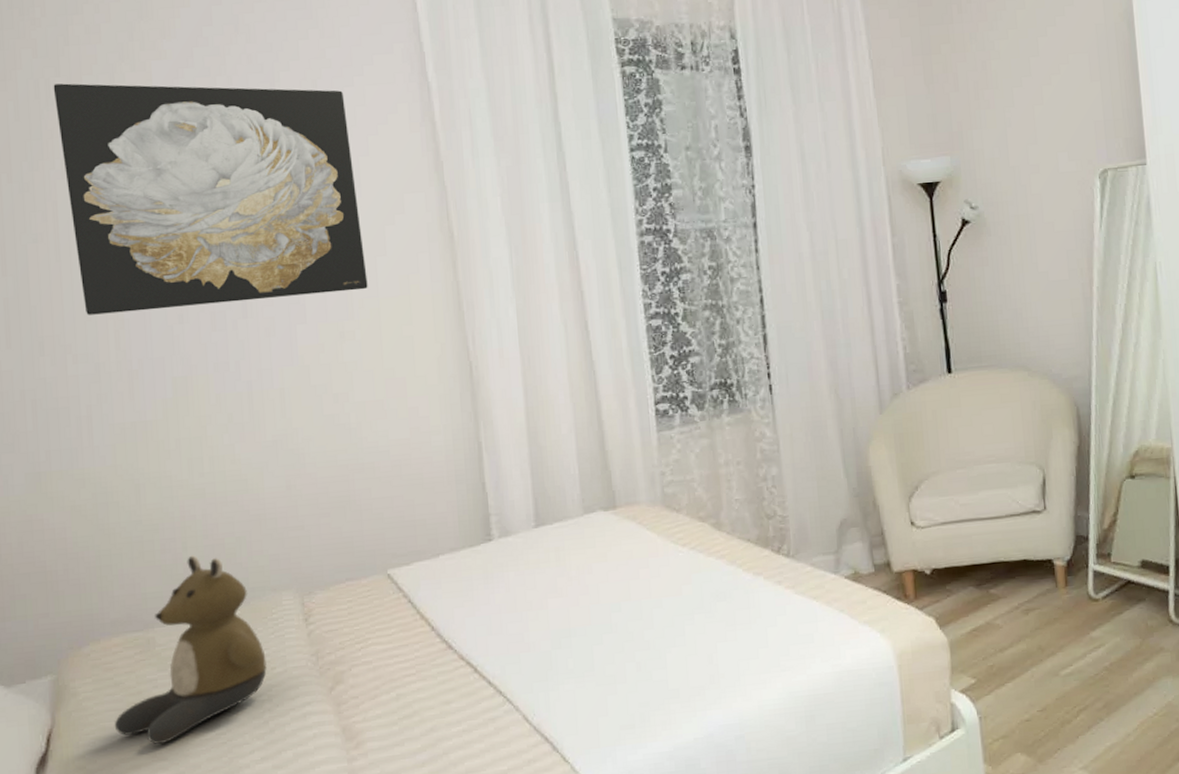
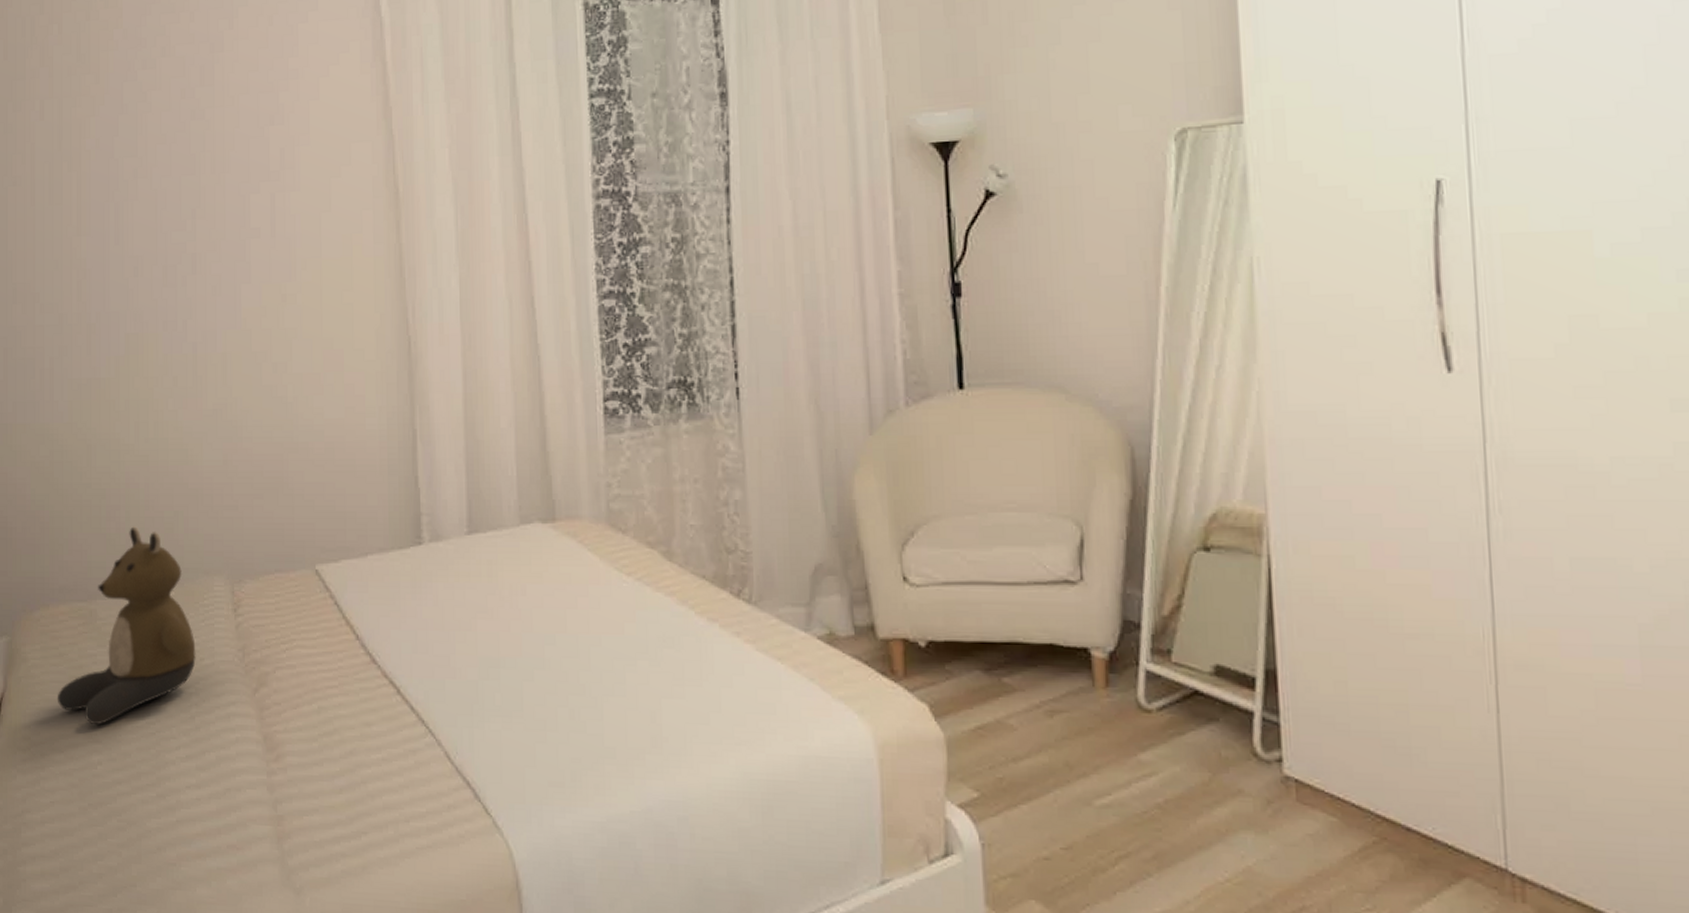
wall art: present [53,83,368,315] -> none [37,21,311,263]

